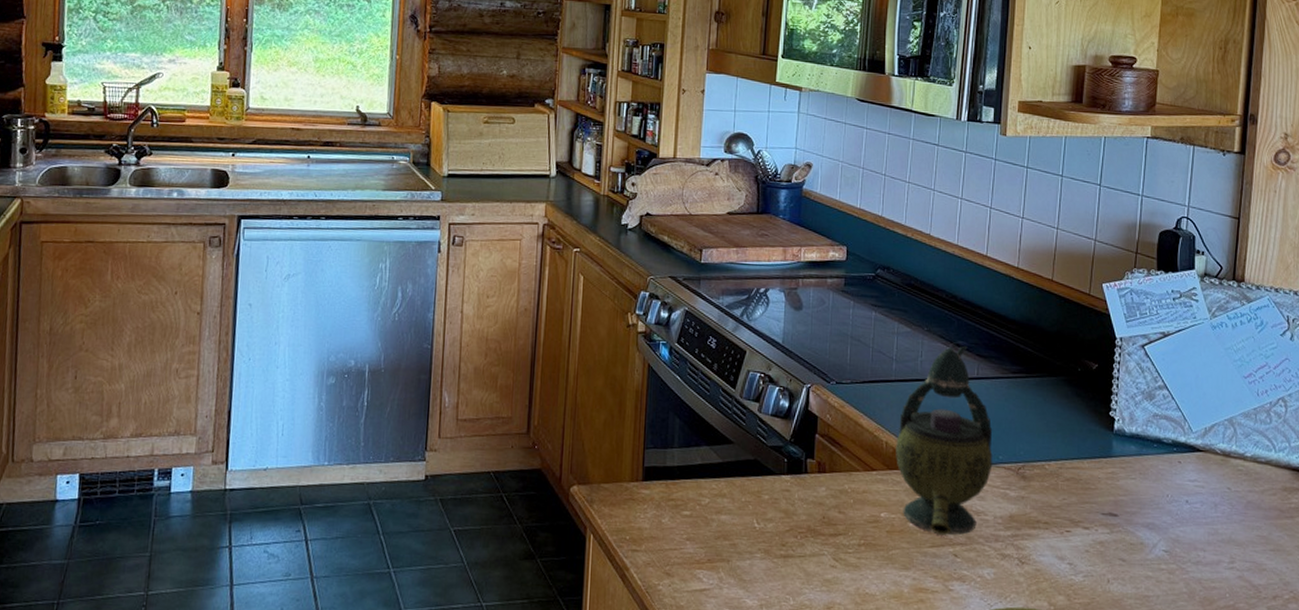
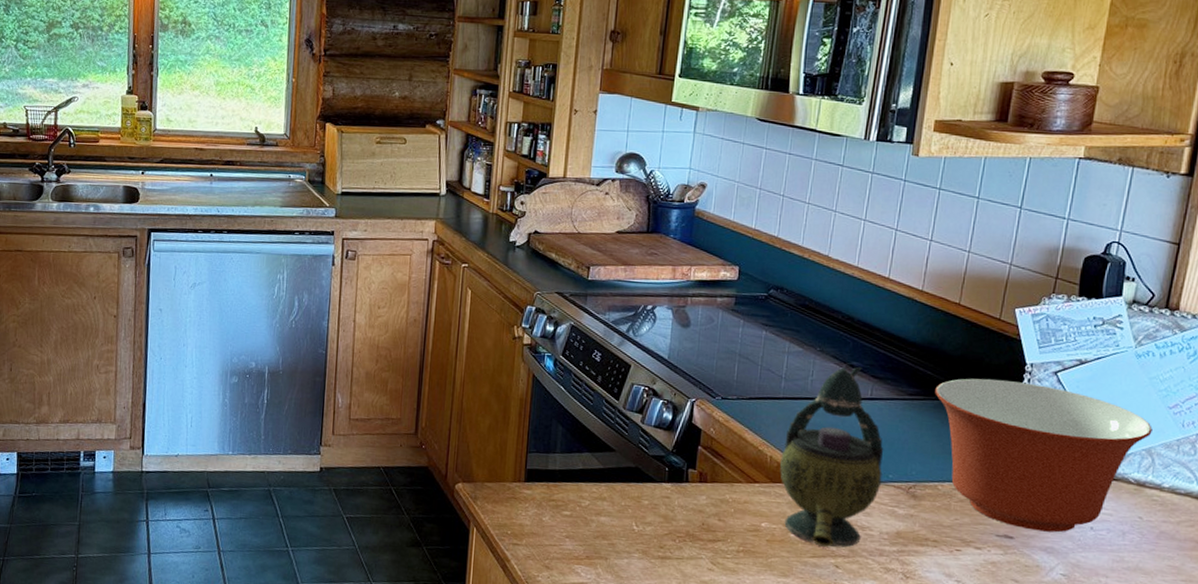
mixing bowl: none [1036,354,1232,508] -> present [935,378,1153,533]

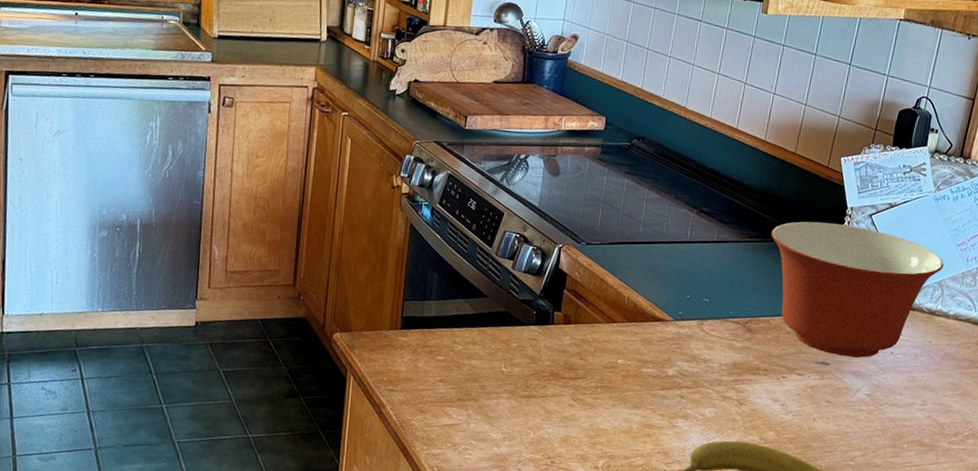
teapot: present [780,366,884,548] -> none [635,212,726,380]

